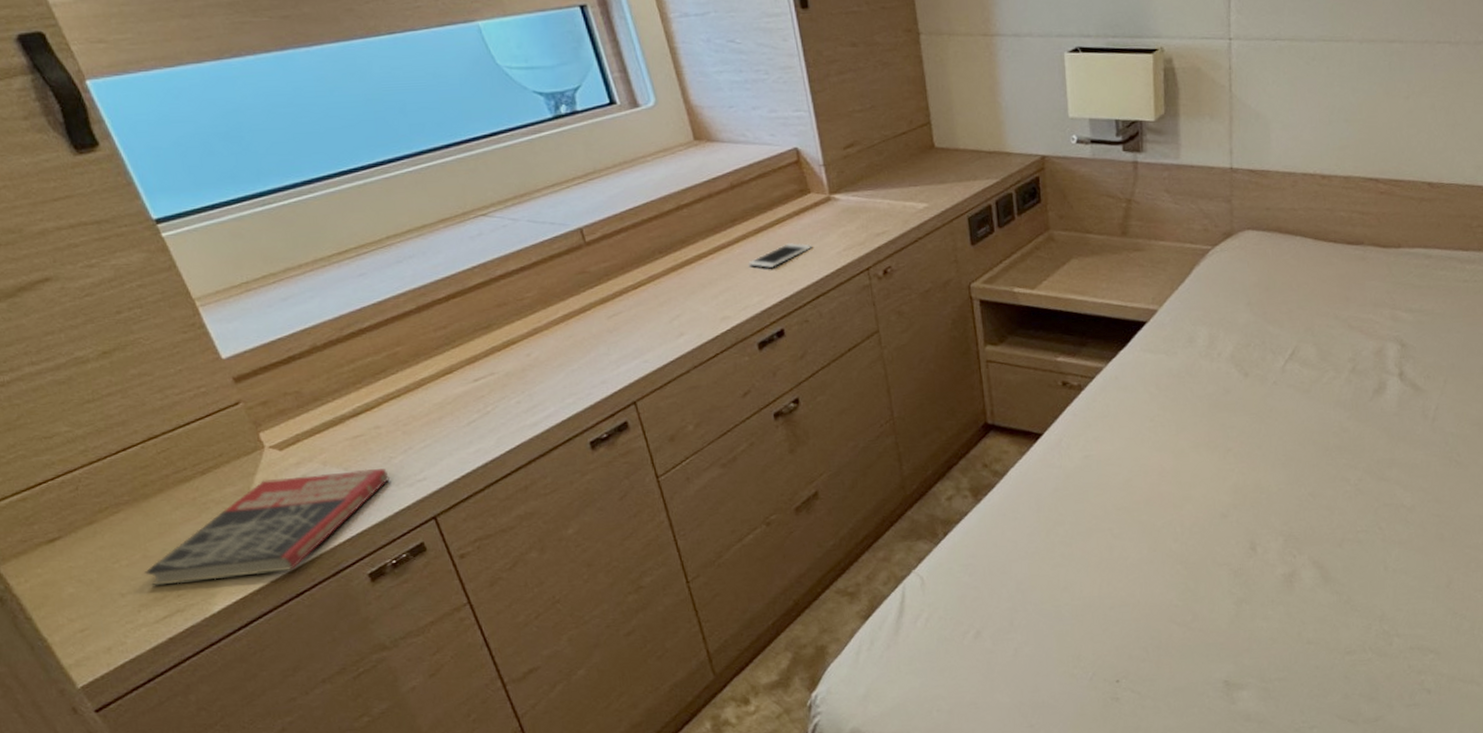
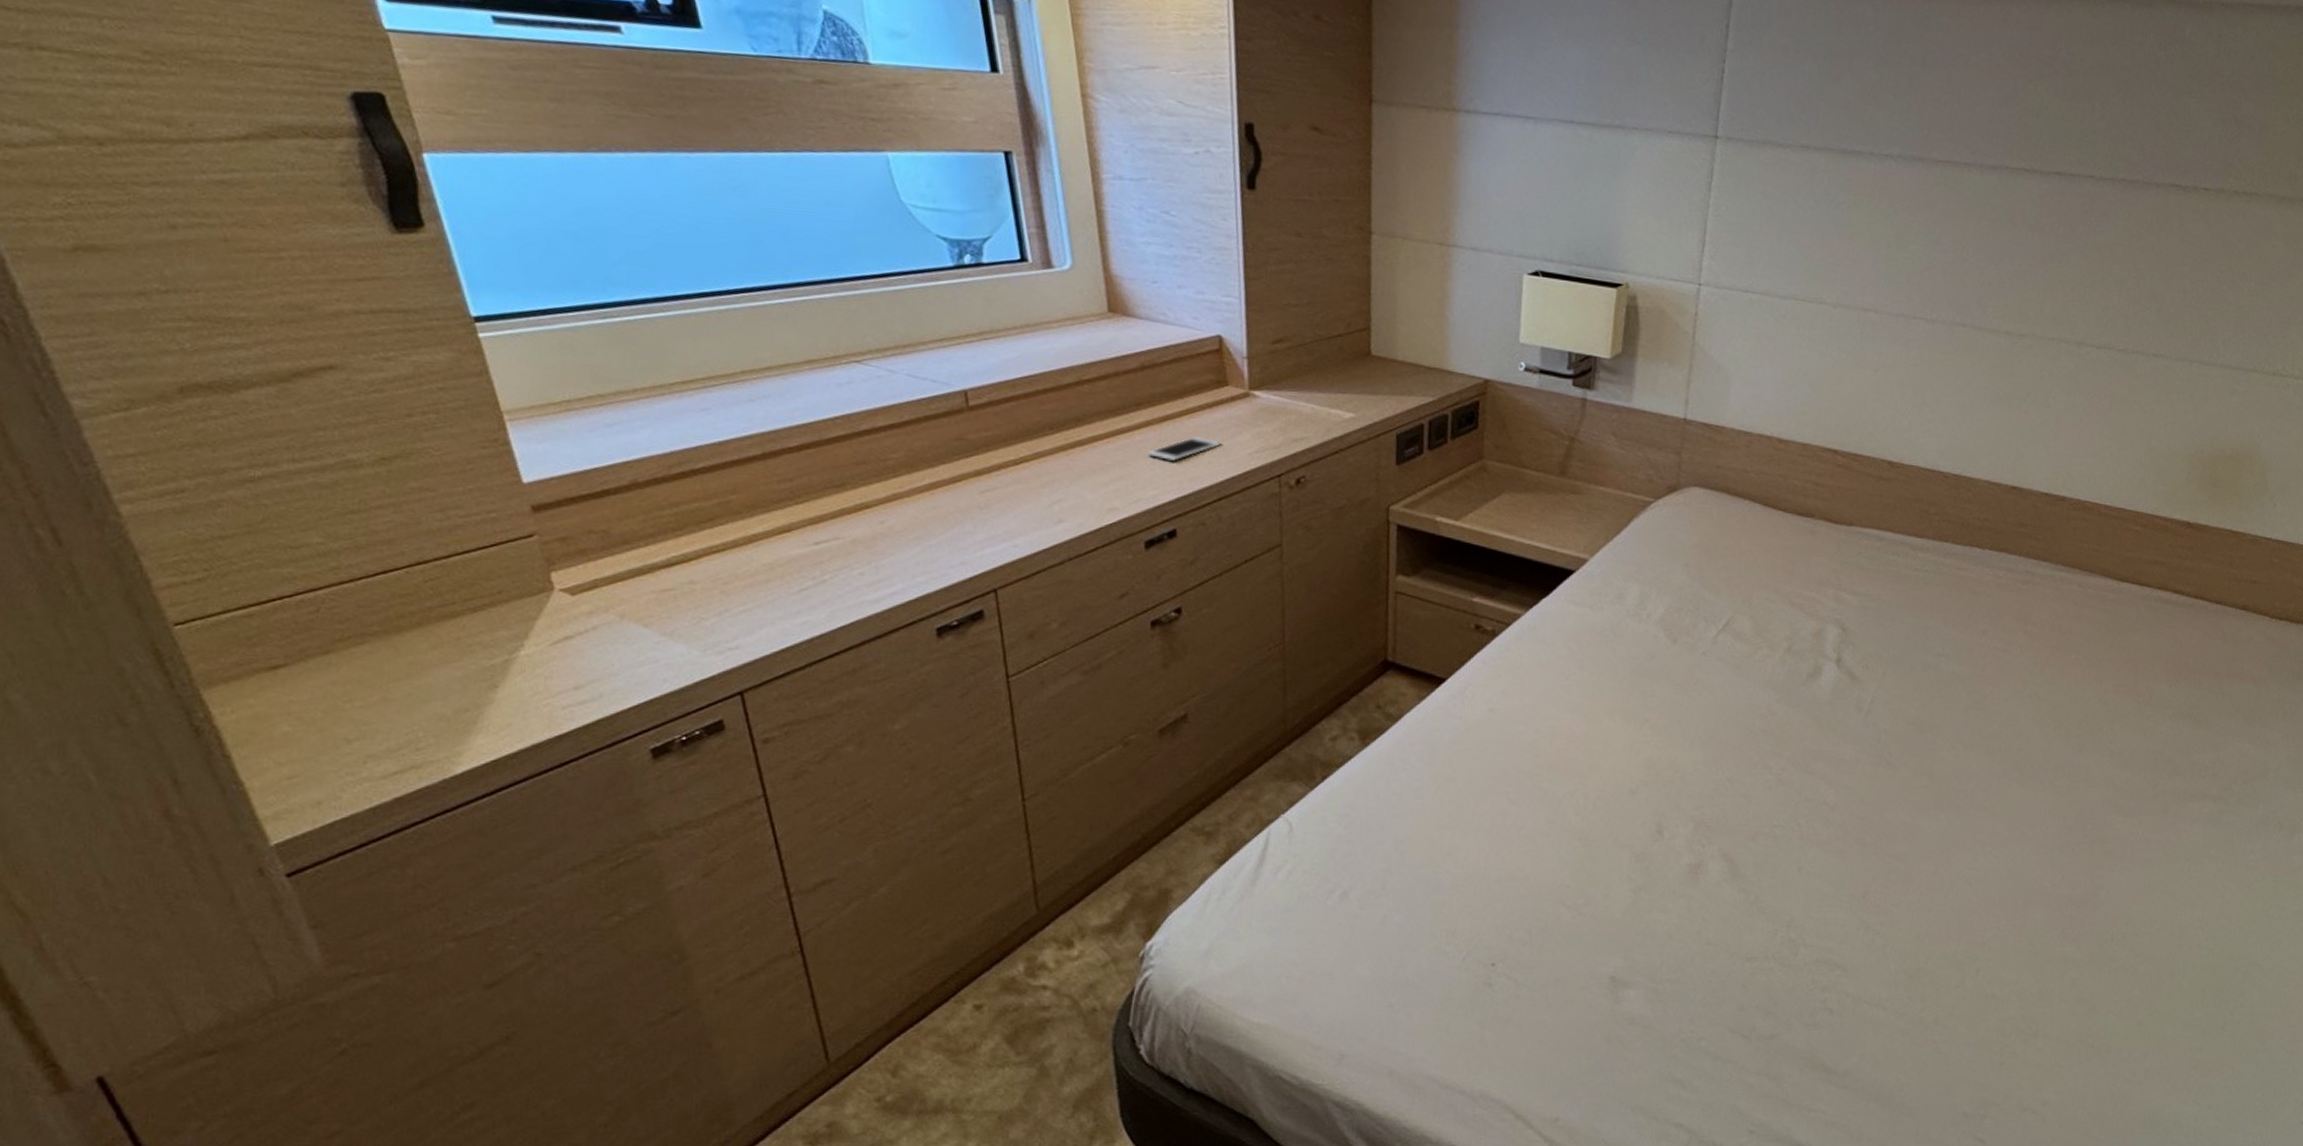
book: present [144,469,390,586] -> none [379,626,696,736]

